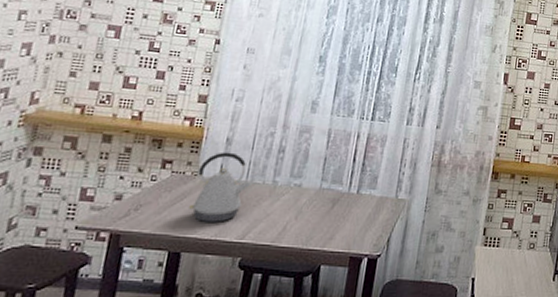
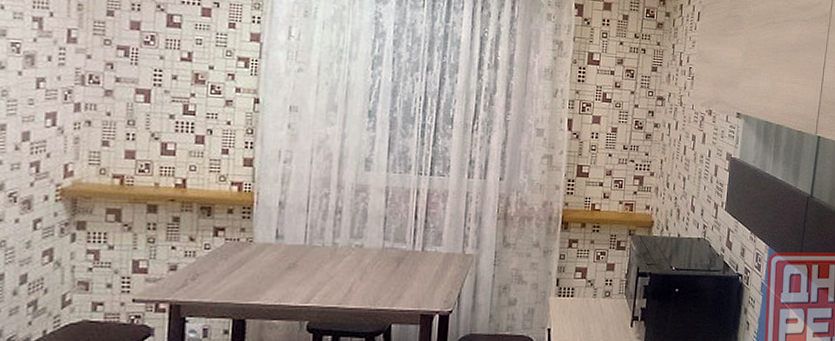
kettle: present [188,152,252,222] -> none [247,216,311,288]

